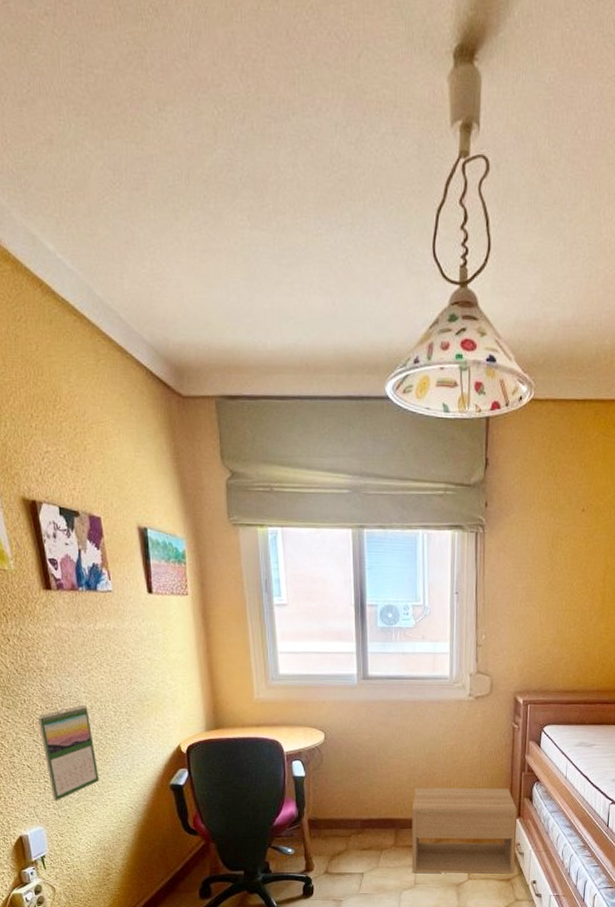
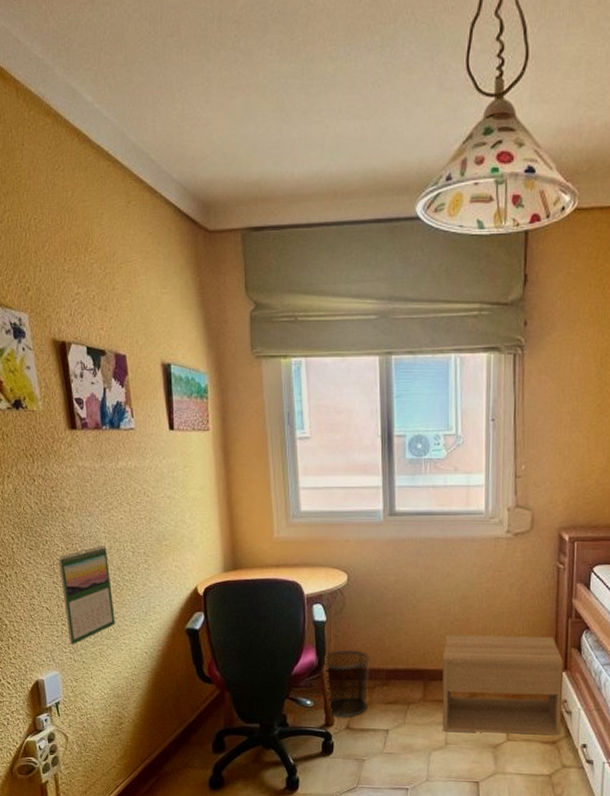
waste bin: none [304,802,347,864] -> present [325,649,371,718]

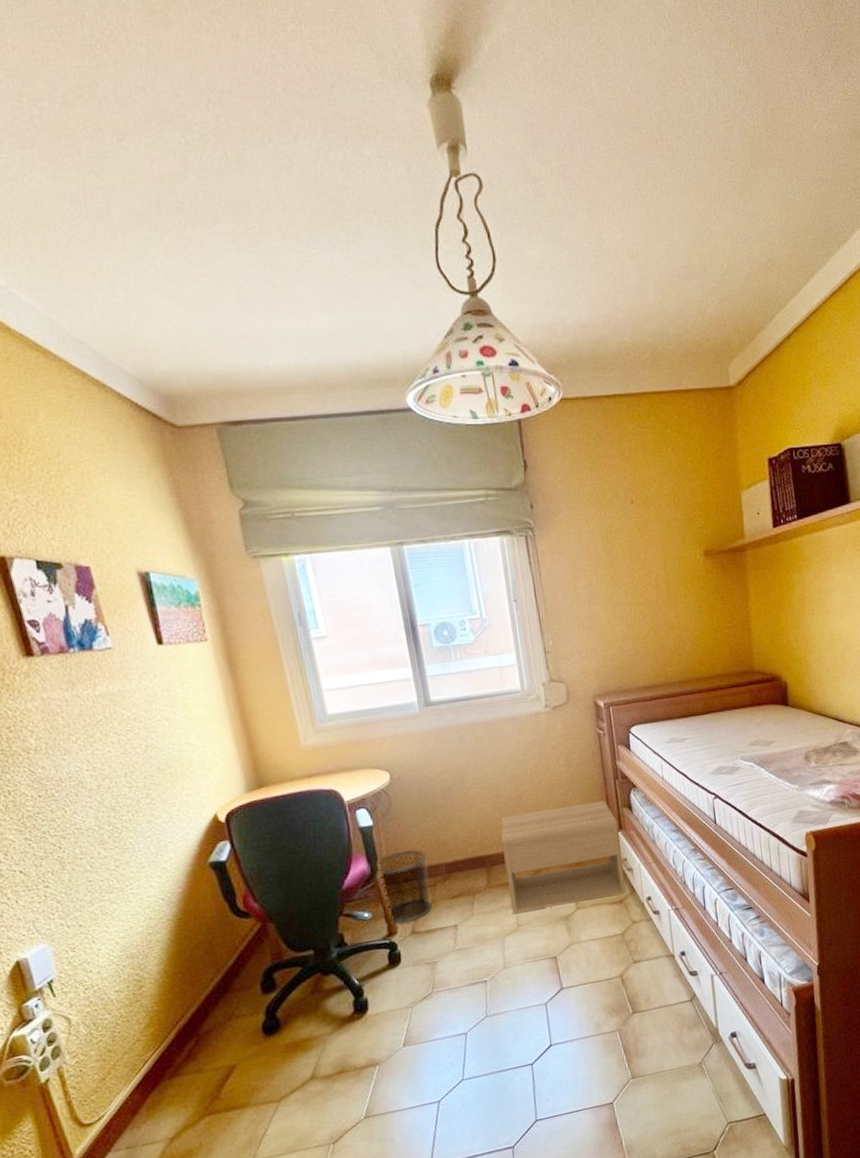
calendar: present [58,545,115,645] -> none [28,784,117,909]

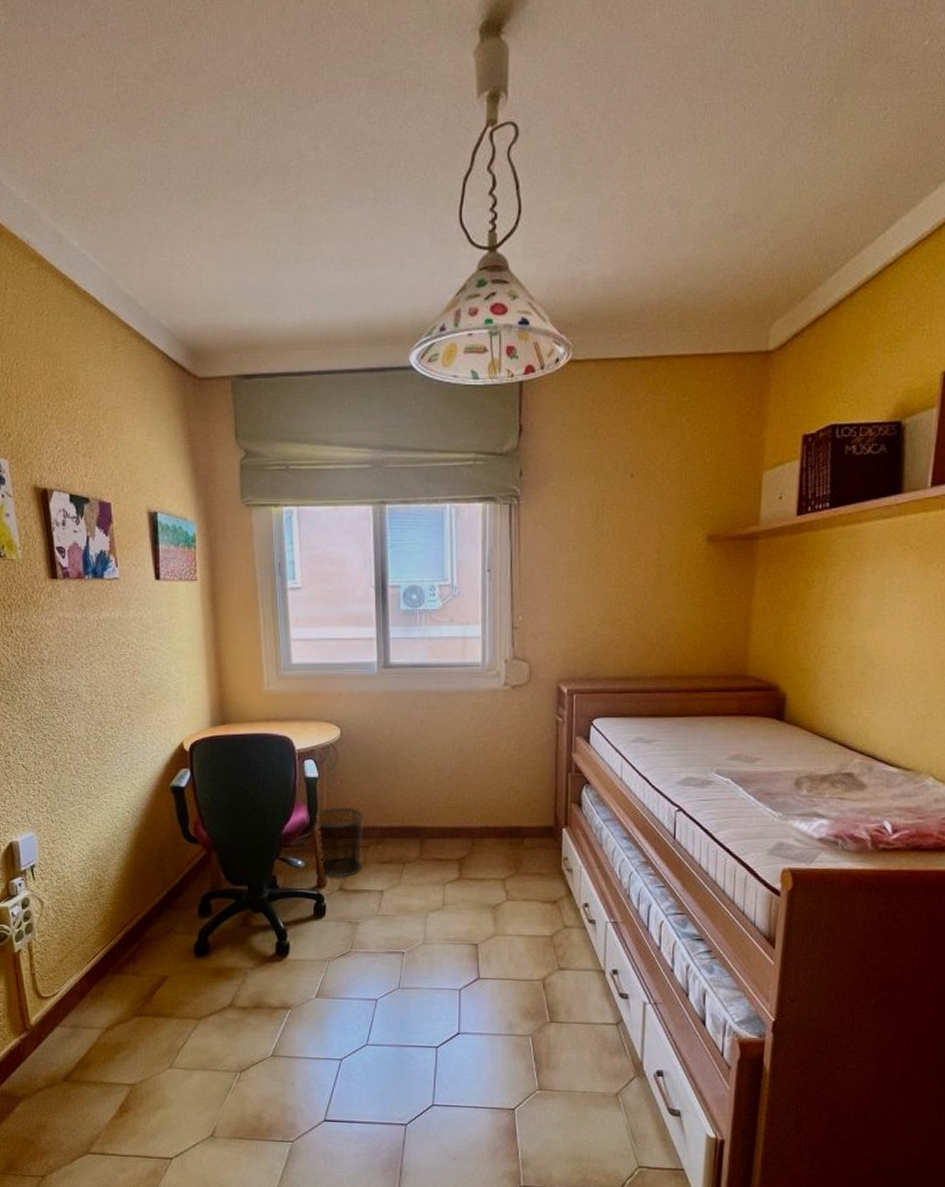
nightstand: present [501,800,627,913] -> none [438,790,565,895]

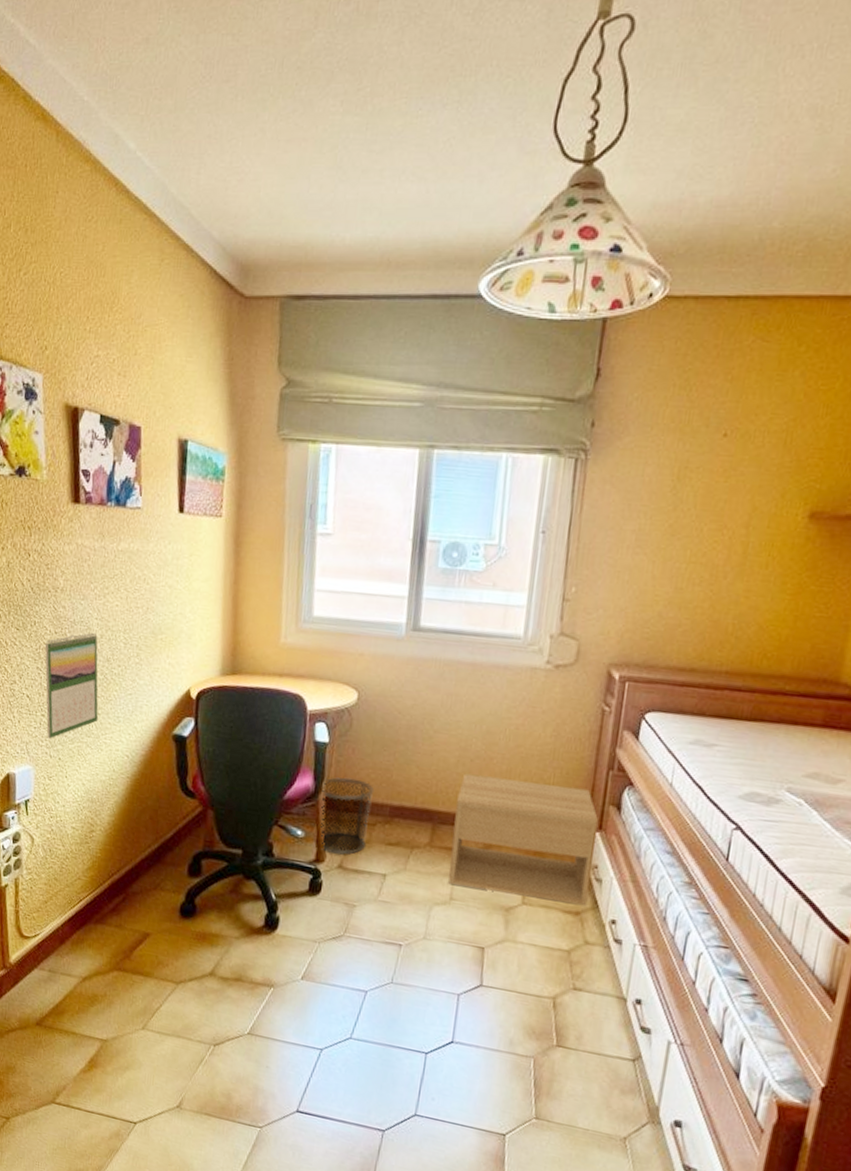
calendar: none [36,699,96,804] -> present [44,632,99,739]
nightstand: none [438,790,565,895] -> present [448,773,599,906]

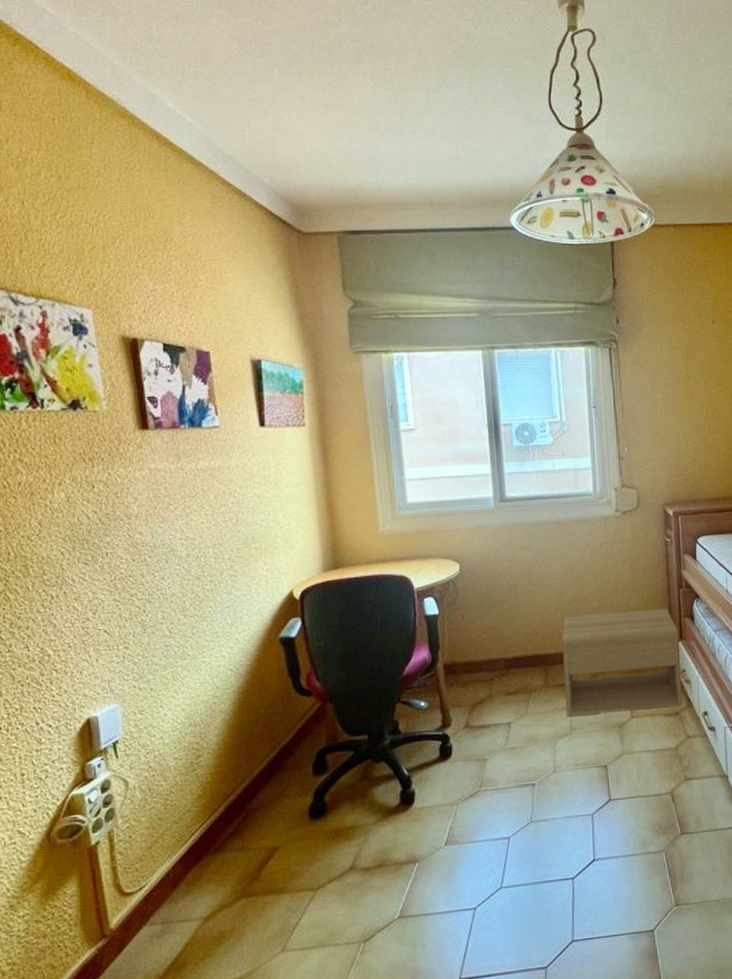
calendar: present [44,632,99,739] -> none [121,553,193,671]
waste bin: present [321,777,375,856] -> none [439,642,488,717]

